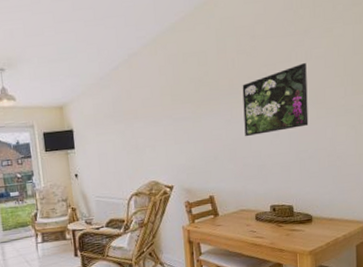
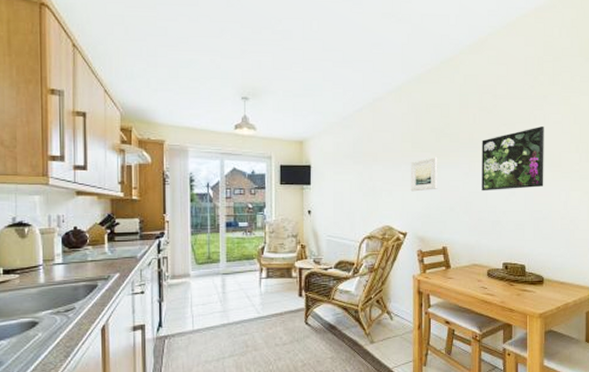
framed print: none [171,106,201,145] -> present [410,156,438,192]

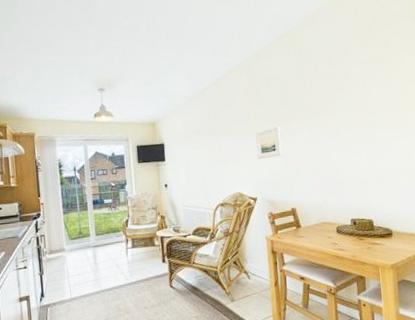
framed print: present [481,126,544,191] -> none [320,88,385,154]

